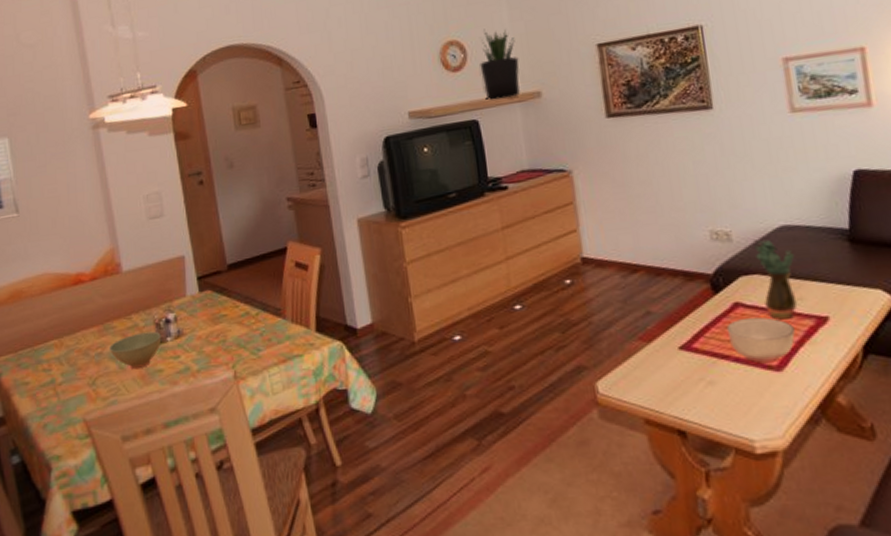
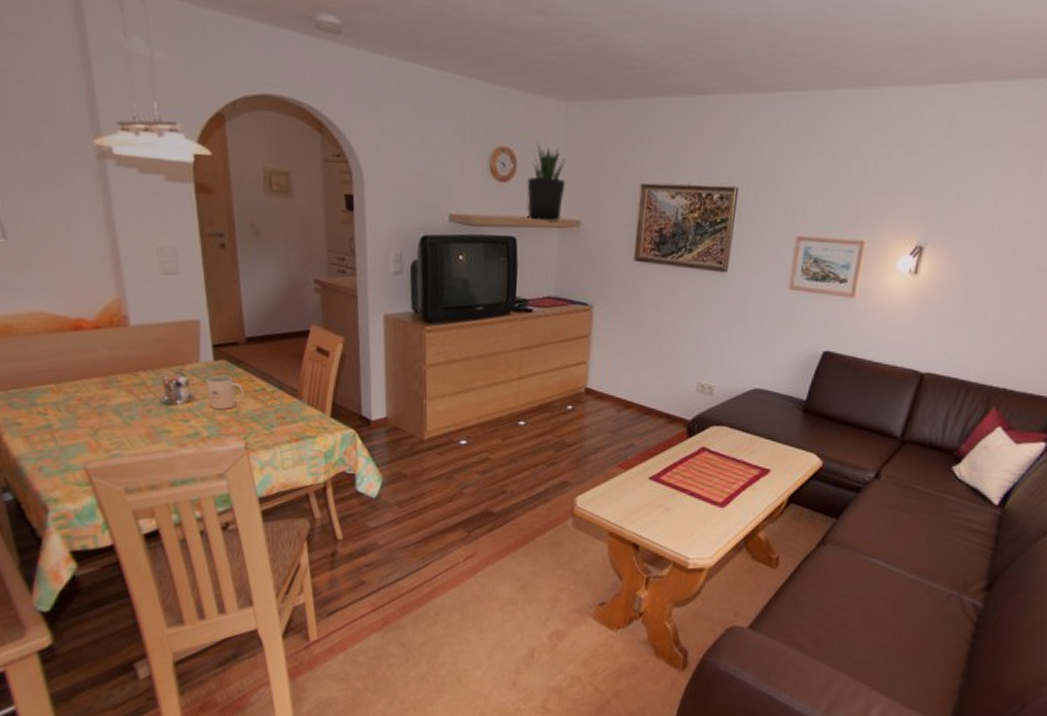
bowl: present [108,331,161,368] -> none [112,391,171,426]
mug: none [193,305,230,342] -> present [206,375,244,410]
bowl: present [726,317,796,364] -> none [690,461,744,500]
vase: present [753,239,798,321] -> none [725,397,758,468]

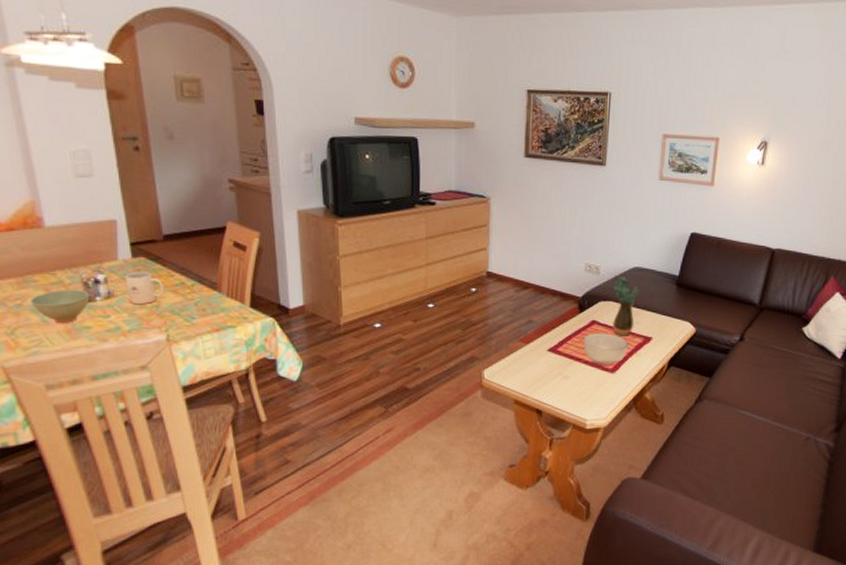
bowl: none [112,391,171,426] -> present [29,289,90,323]
planter: present [527,141,566,221] -> none [425,52,460,123]
bowl: none [690,461,744,500] -> present [583,332,629,367]
vase: none [725,397,758,468] -> present [613,275,639,338]

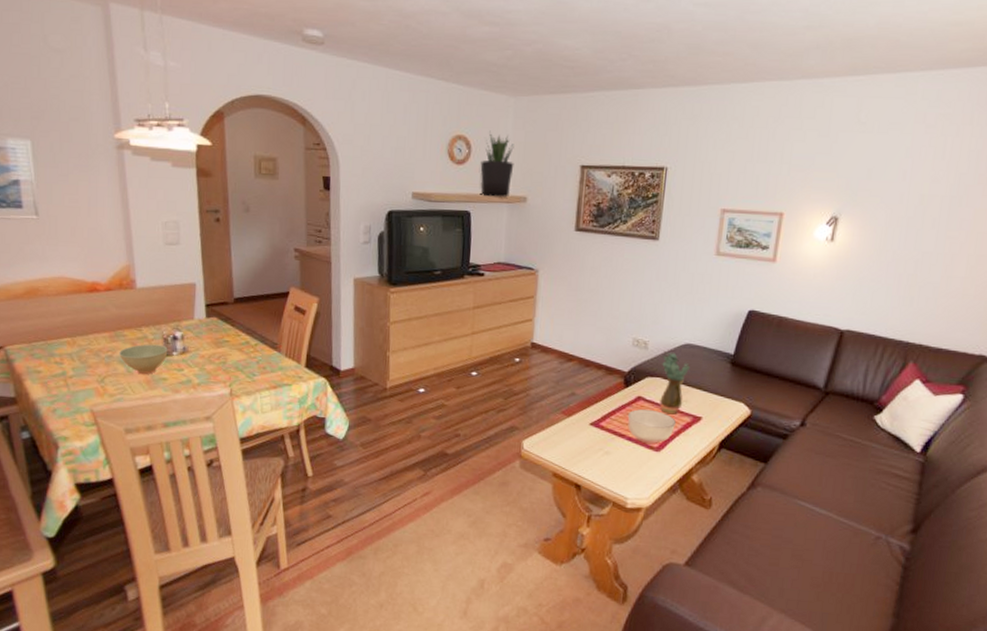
mug: present [125,271,164,305] -> none [199,330,231,361]
planter: none [425,52,460,123] -> present [480,130,514,198]

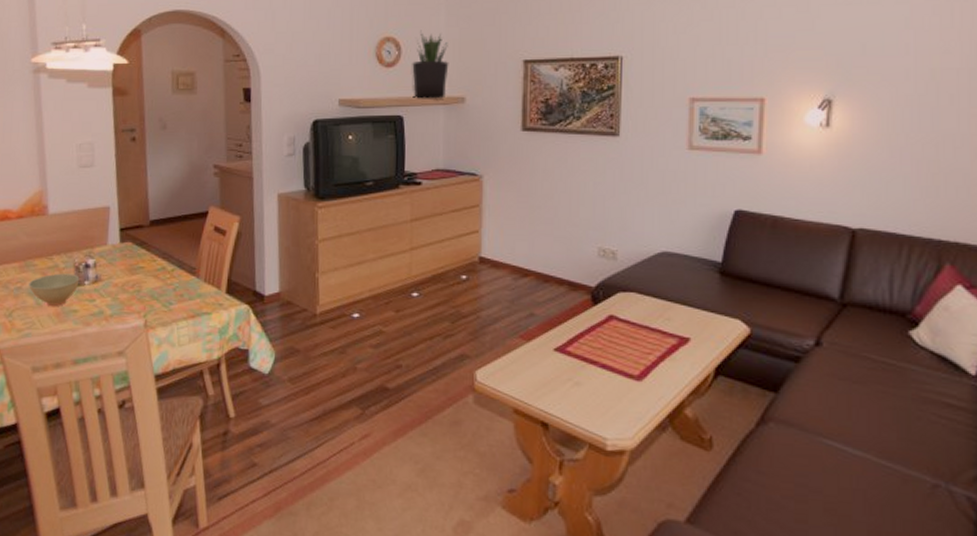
bowl: present [627,408,677,445] -> none [598,329,660,373]
vase: present [659,351,690,416] -> none [636,261,669,337]

